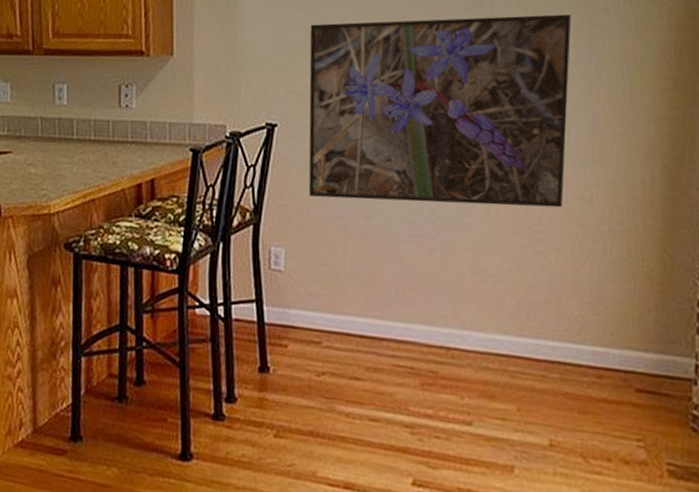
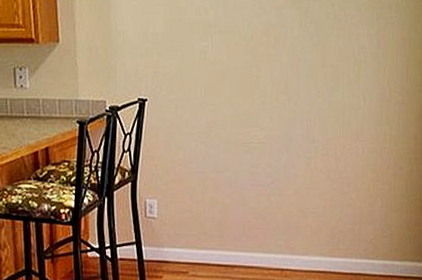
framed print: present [308,14,571,208] -> none [170,9,365,159]

